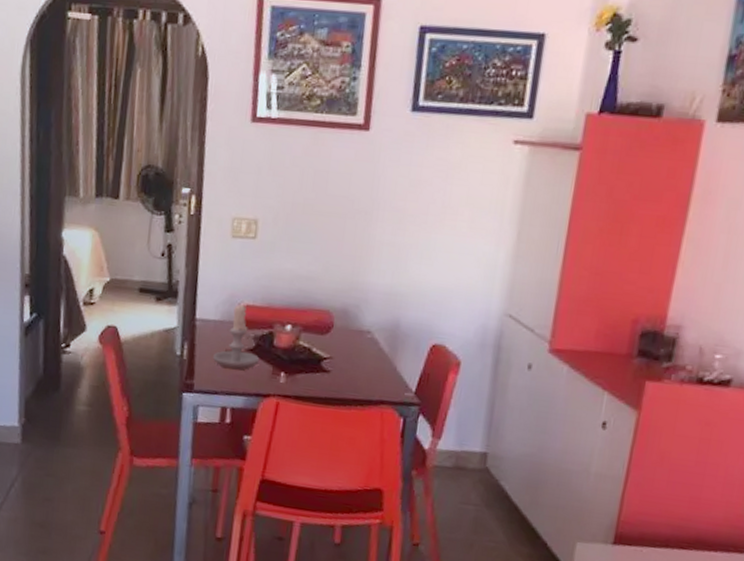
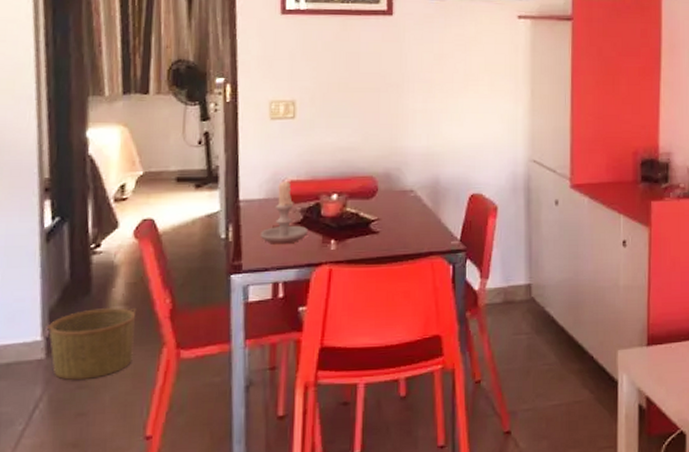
basket: none [23,405,98,470] -> present [47,307,137,380]

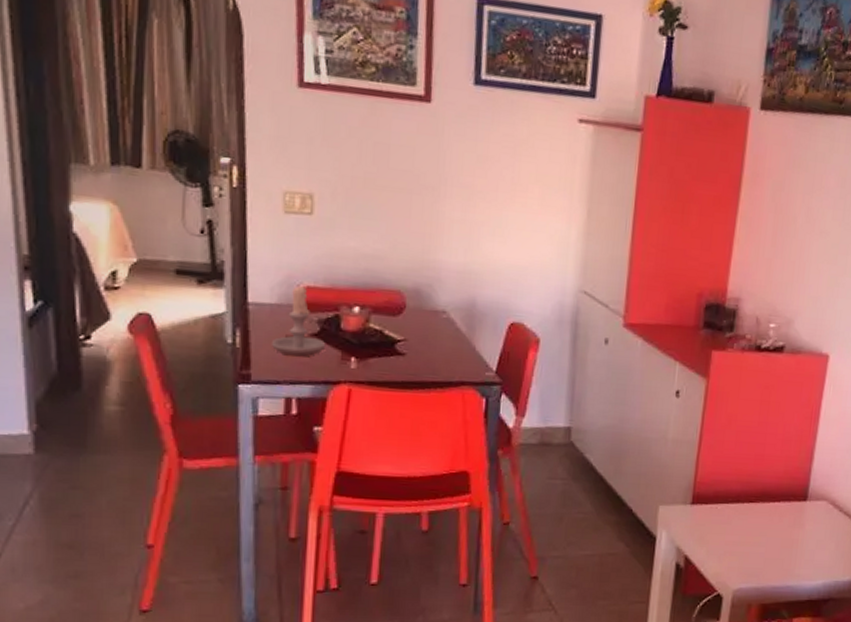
basket: present [47,307,137,380] -> none [34,405,134,480]

